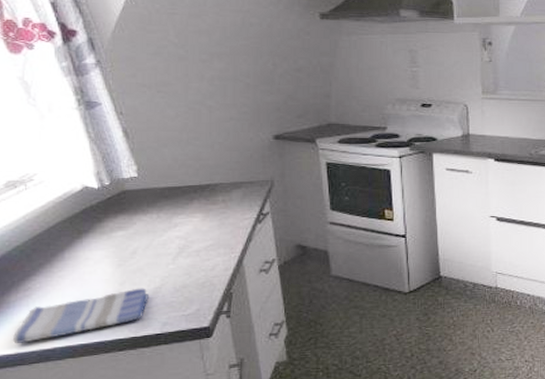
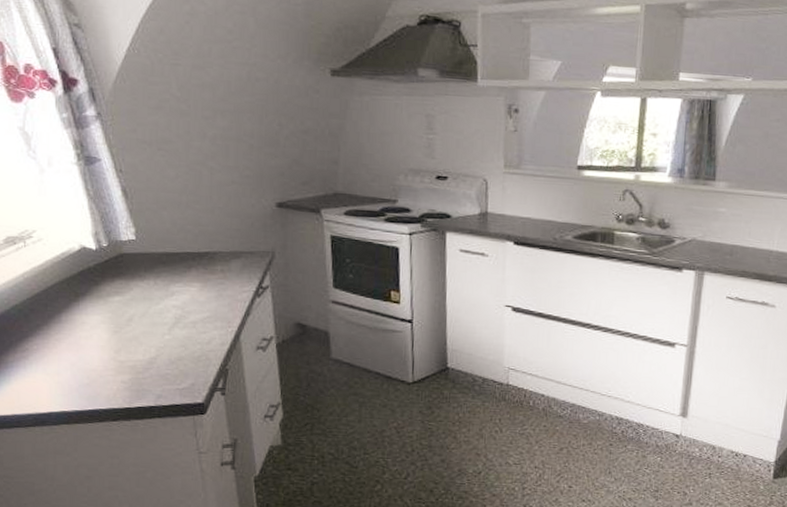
dish towel: present [13,288,148,344] -> none [11,357,144,406]

